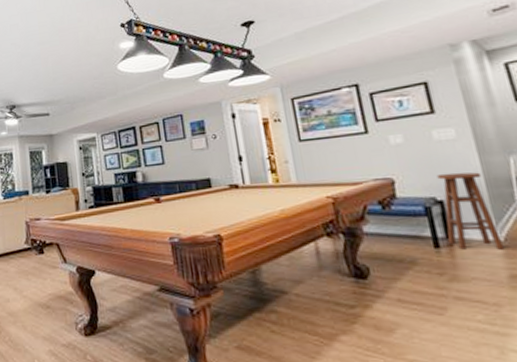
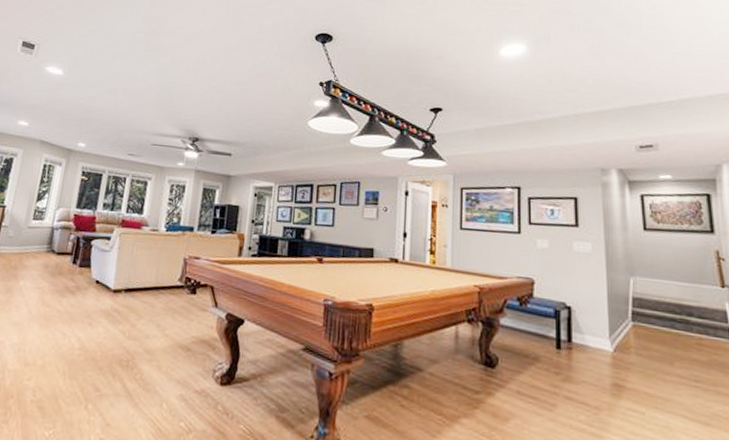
bar stool: present [436,172,505,251] -> none [568,282,613,361]

